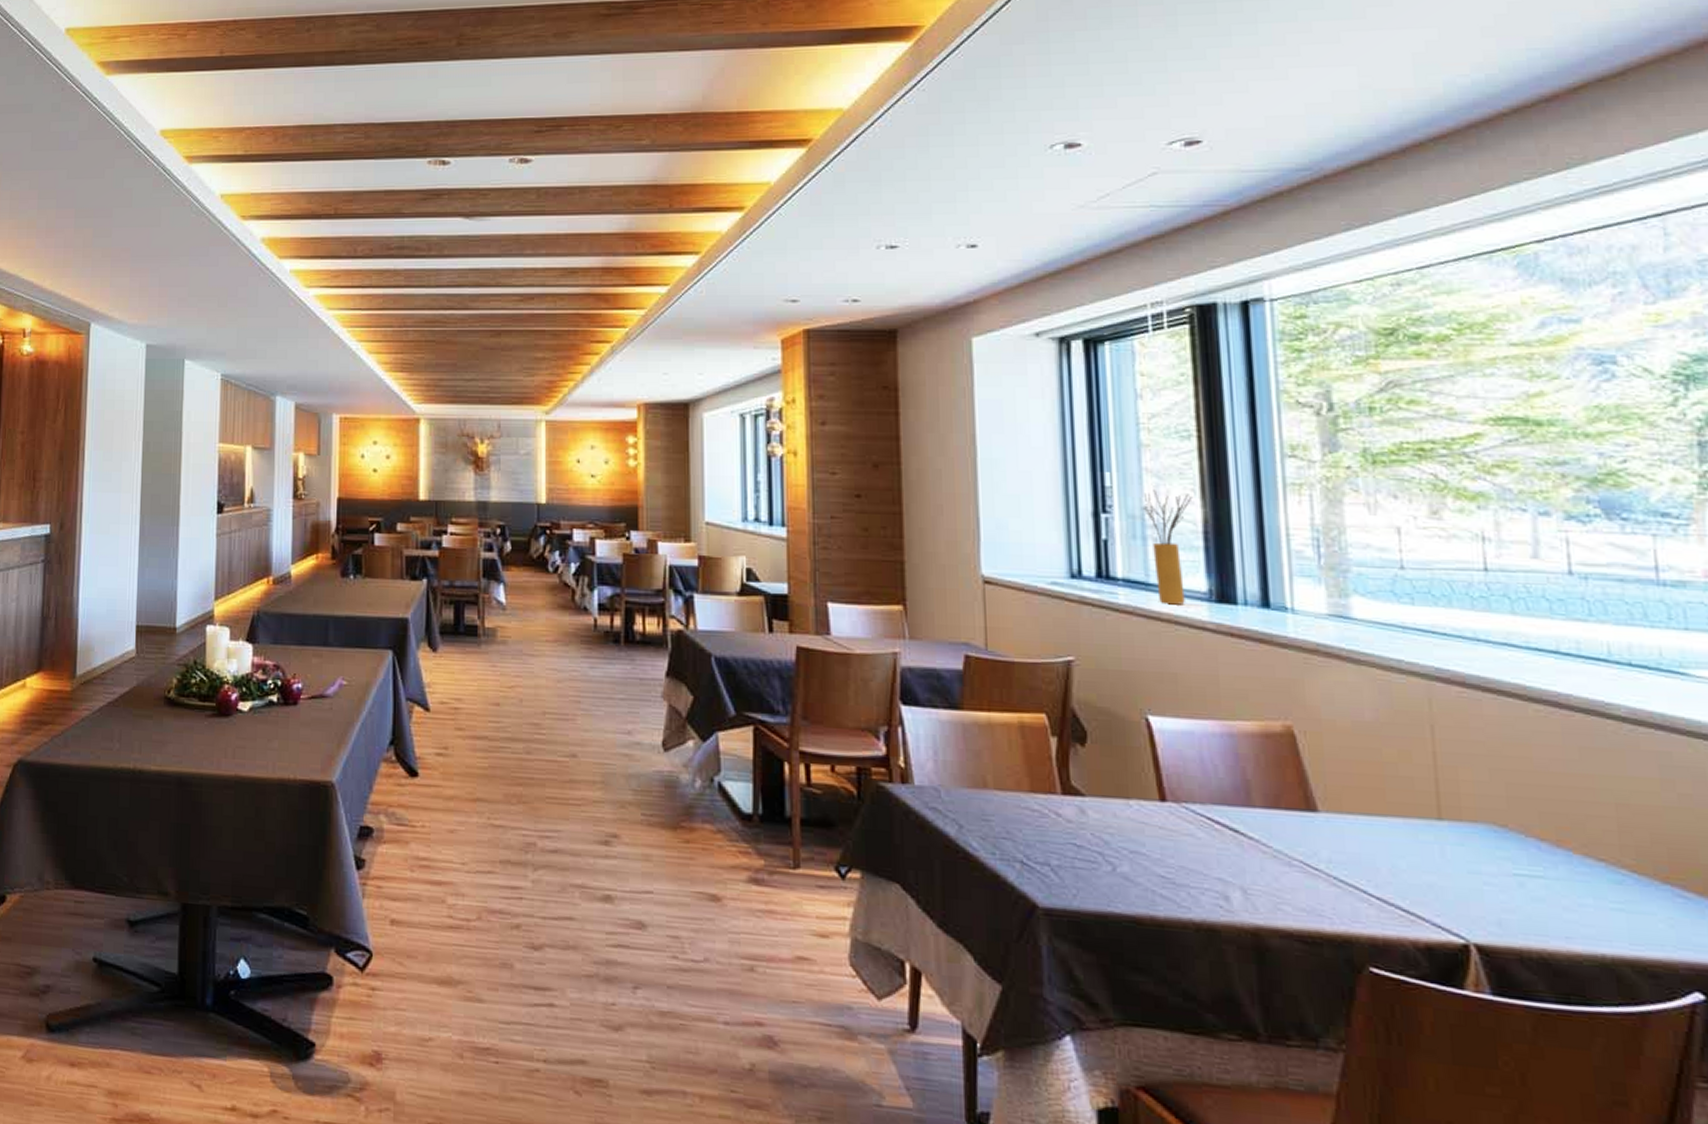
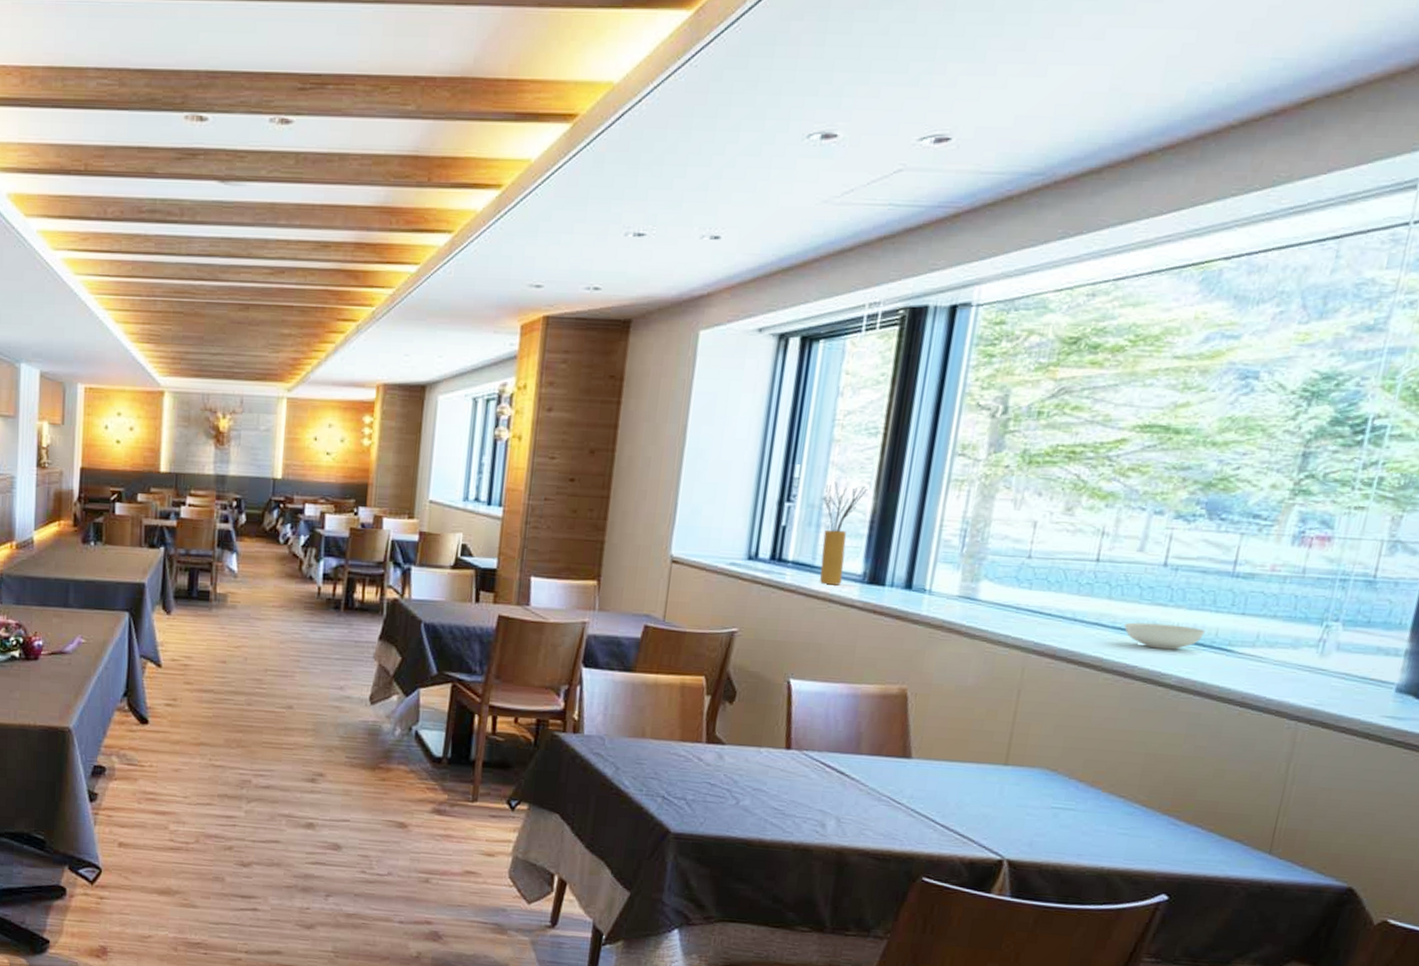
bowl: none [1540,641,1645,674] -> present [1123,622,1205,650]

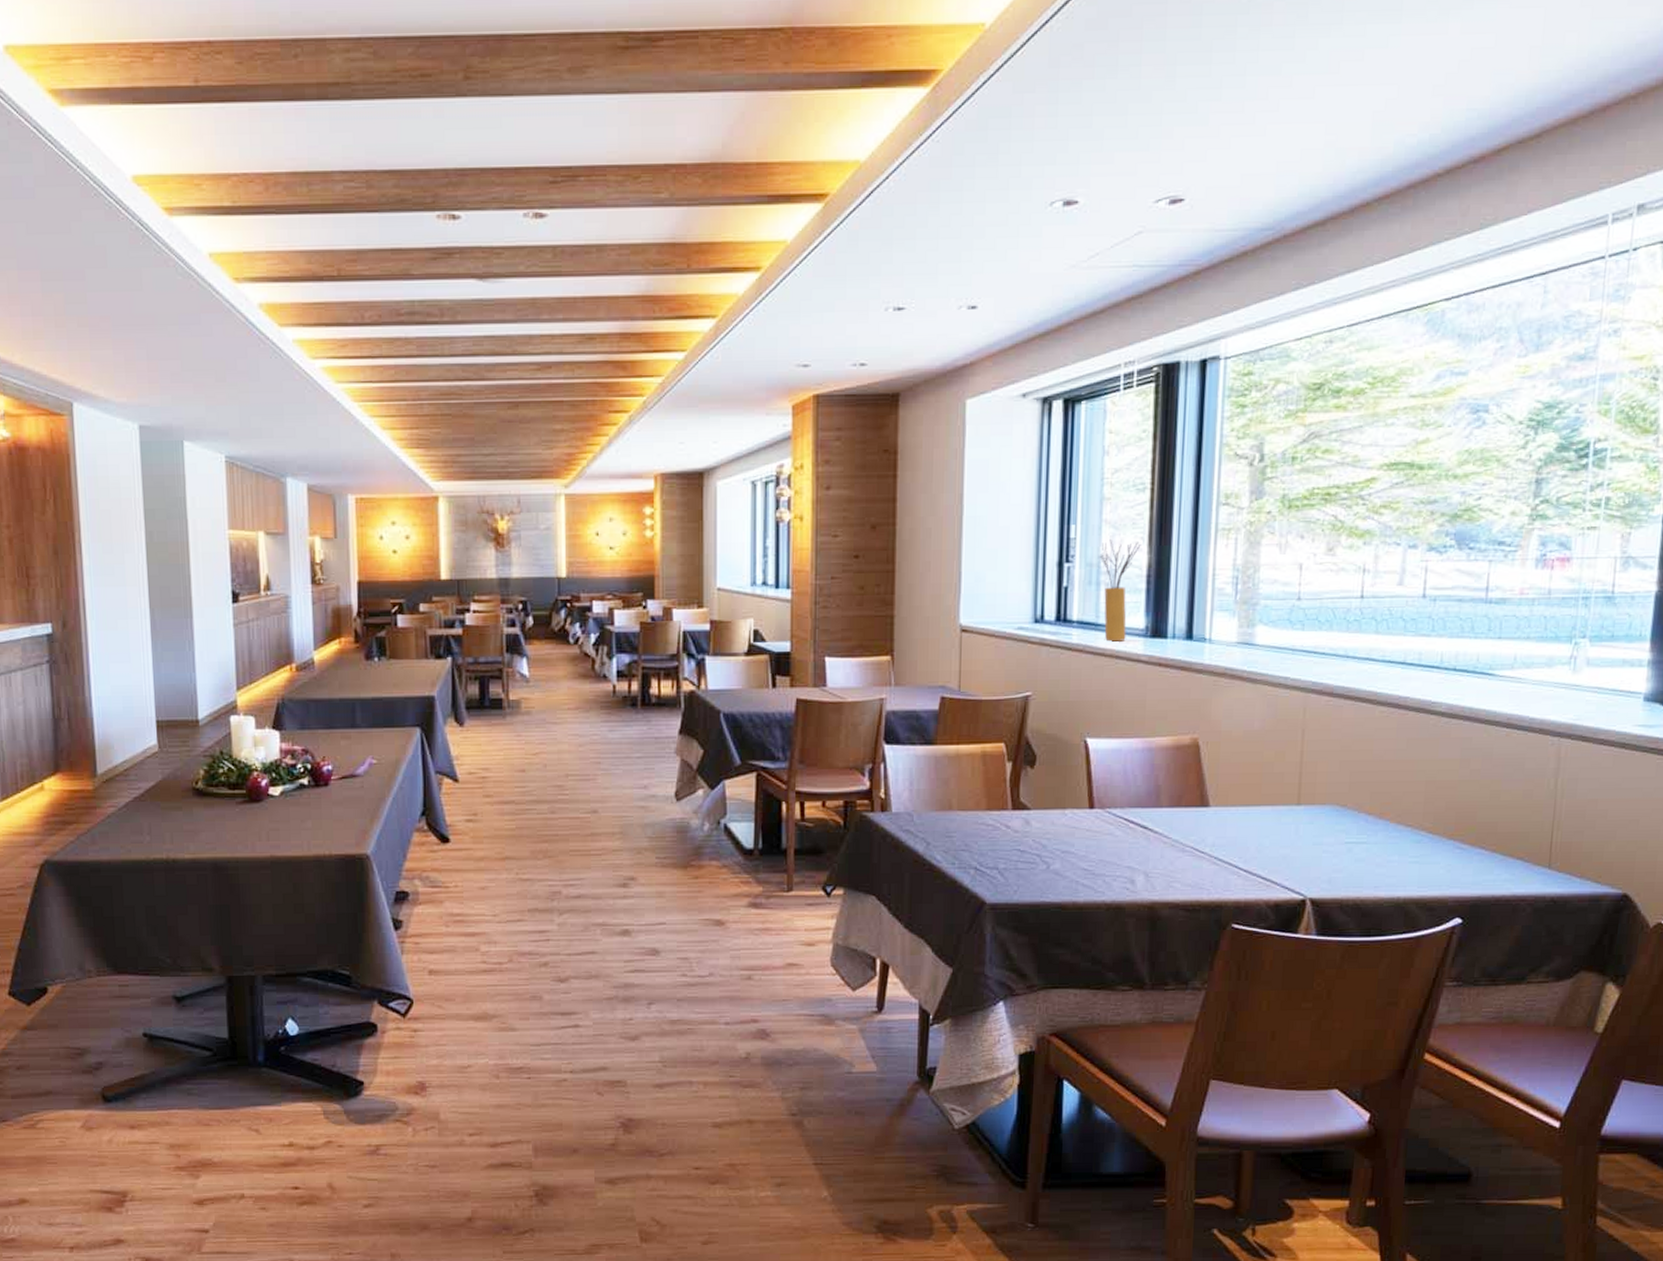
bowl: present [1123,622,1205,650] -> none [1392,654,1467,678]

